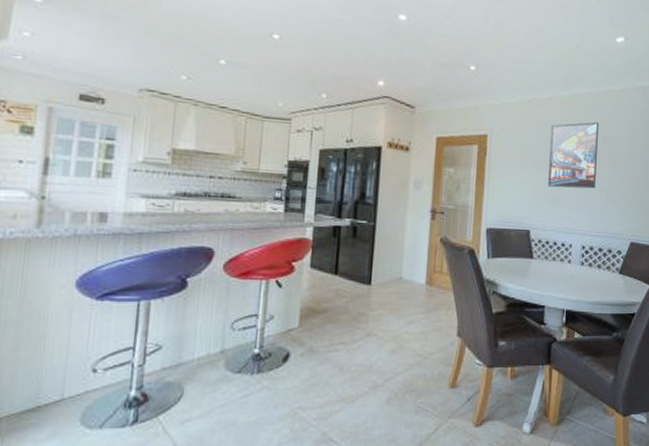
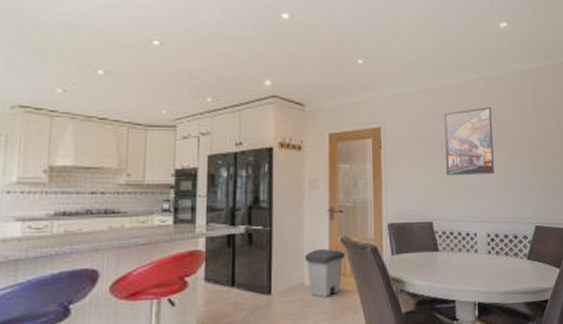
trash can: none [404,246,443,293] -> present [304,248,345,298]

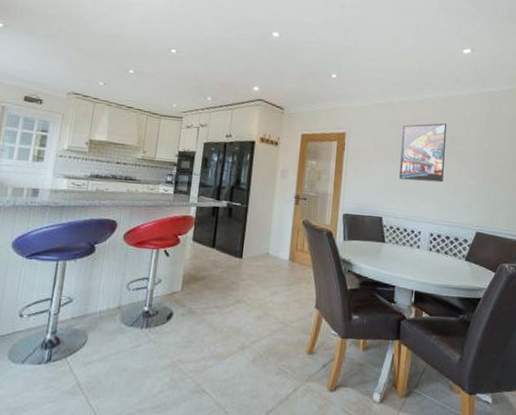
trash can: present [304,248,345,298] -> none [271,227,305,268]

